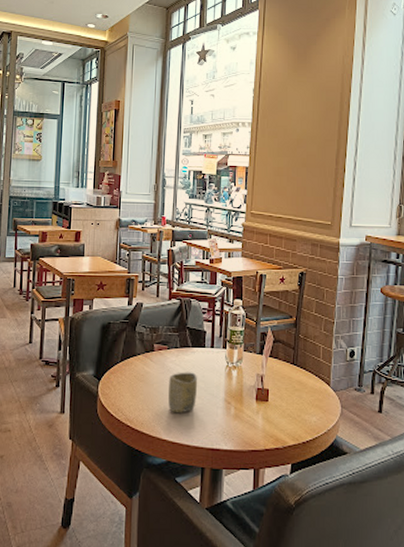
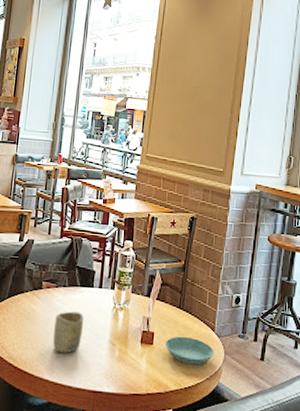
saucer: none [280,392,331,420] -> present [165,336,214,365]

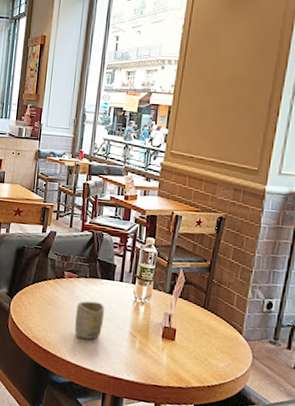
saucer: present [165,336,214,365] -> none [187,335,241,366]

